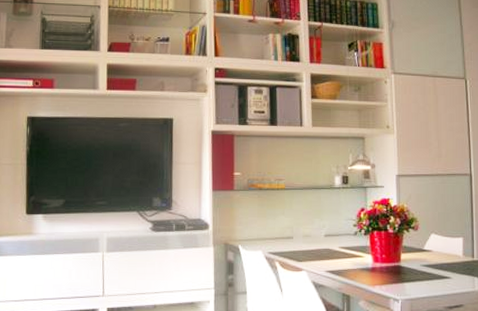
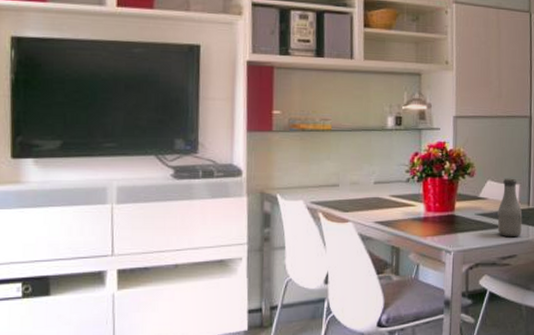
bottle: none [443,232,467,288] -> present [497,178,523,238]

